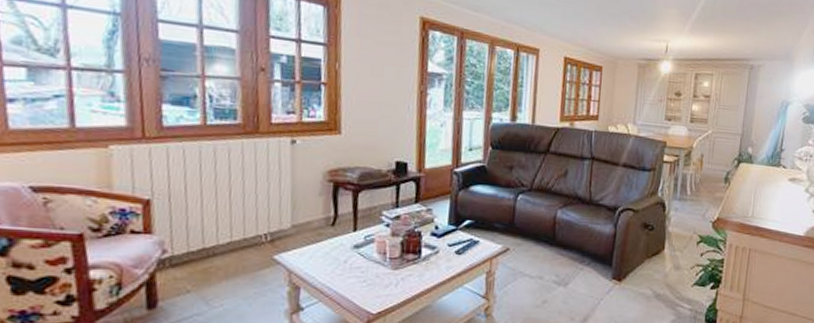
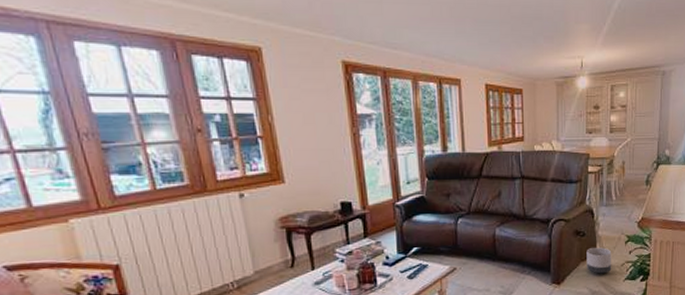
planter: none [652,245,682,275] -> present [586,247,612,274]

